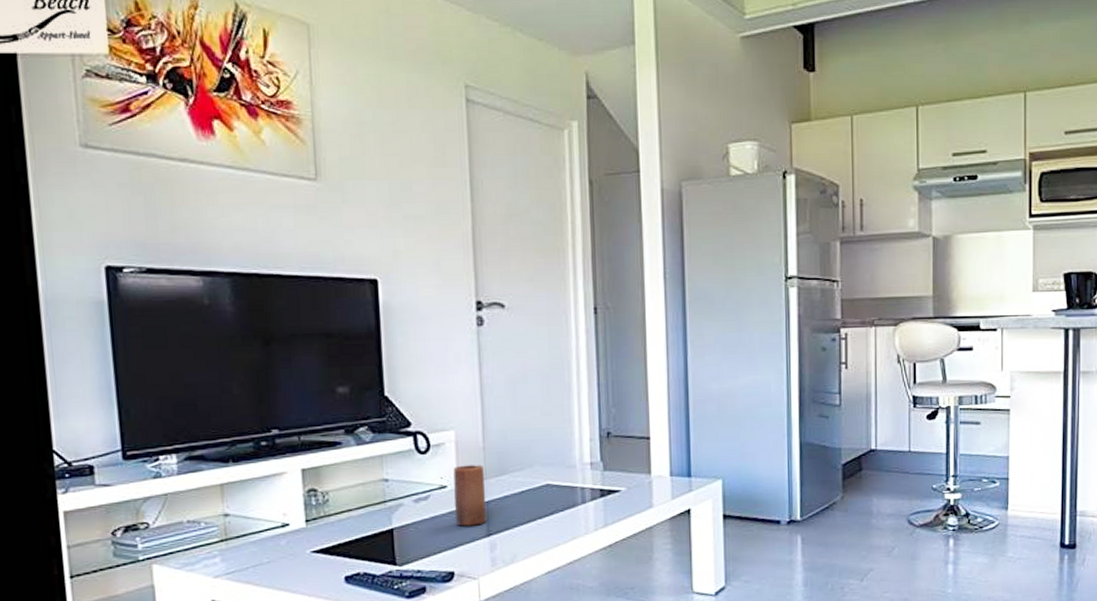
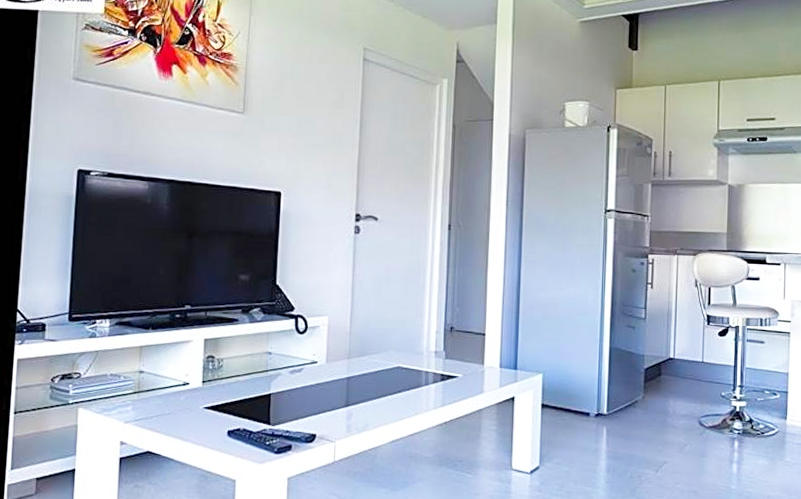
candle: present [453,465,486,526] -> none [321,346,348,397]

